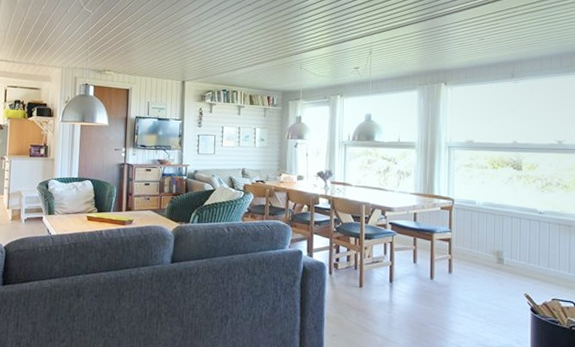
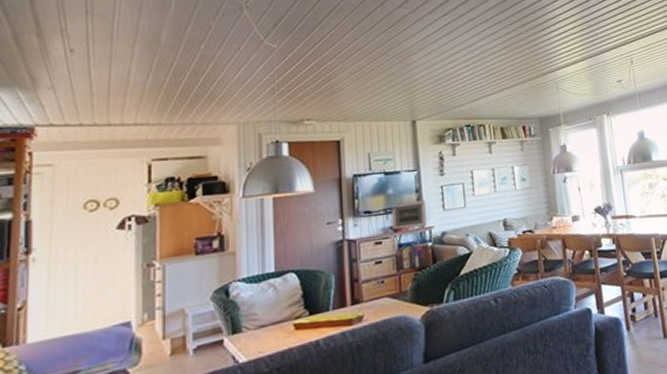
picture frame: none [159,143,185,164] -> present [391,200,426,231]

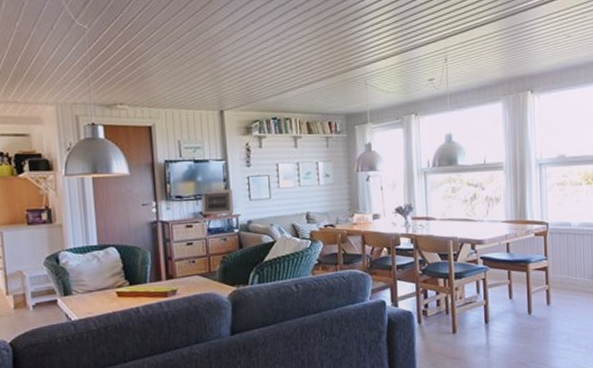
books: present [398,243,431,270] -> none [208,229,237,252]

